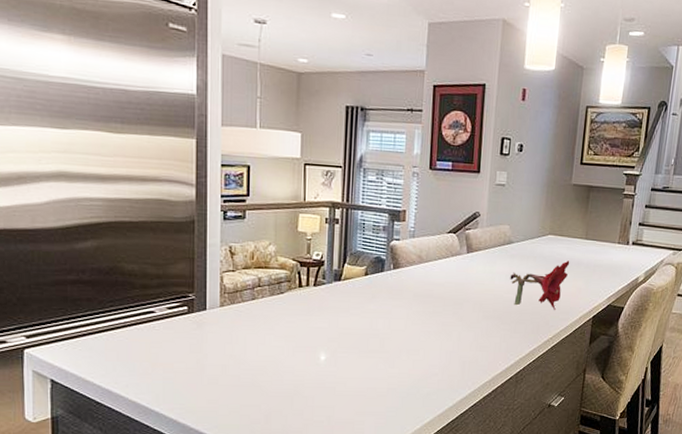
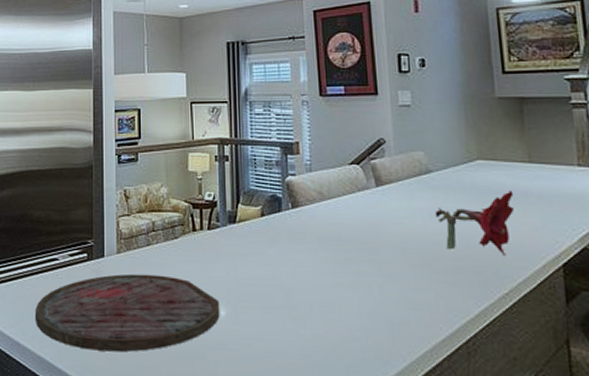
cutting board: none [130,325,320,394] -> present [36,273,220,352]

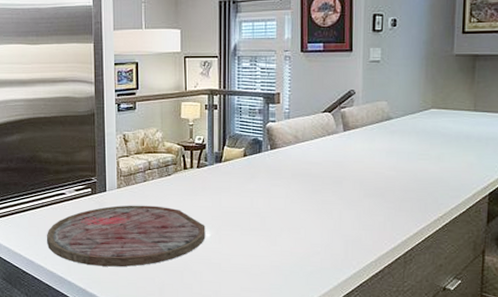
flower: present [435,190,514,255] -> none [391,134,458,187]

